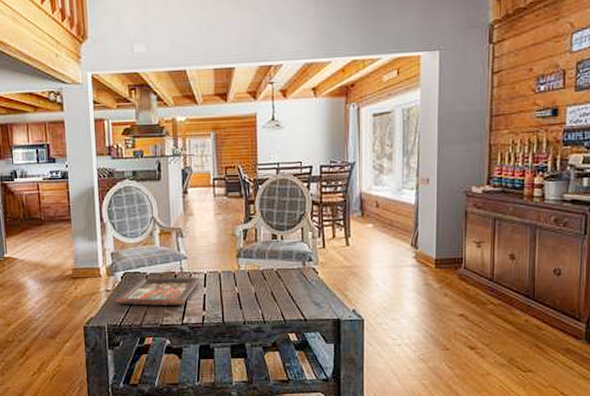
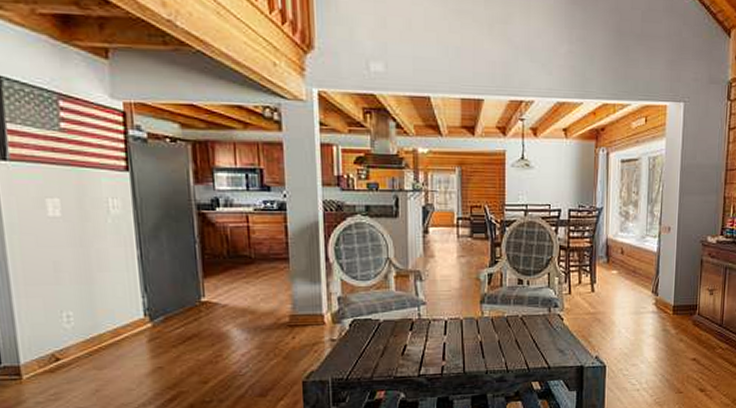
decorative tray: present [116,277,201,306] -> none [343,324,441,356]

